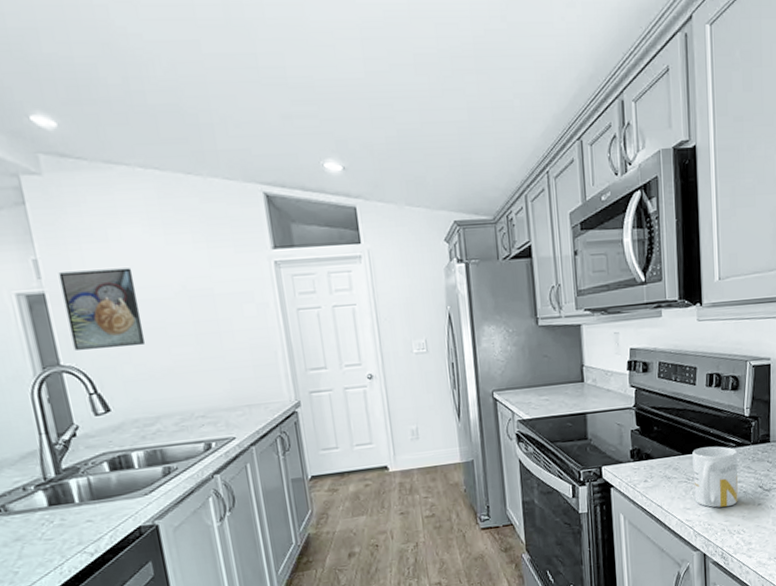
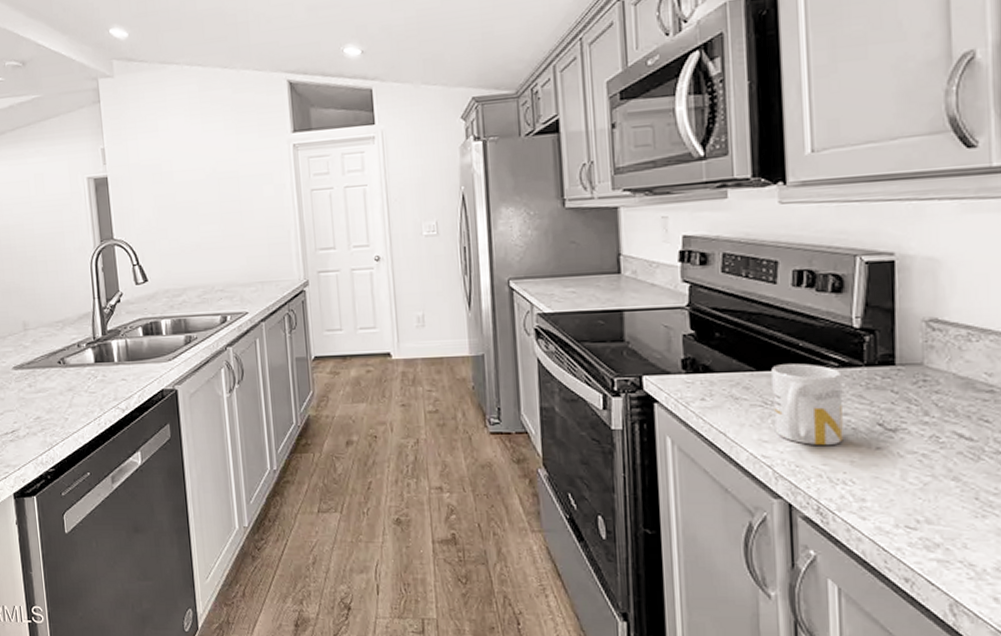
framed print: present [58,268,146,350] -> none [119,153,180,226]

